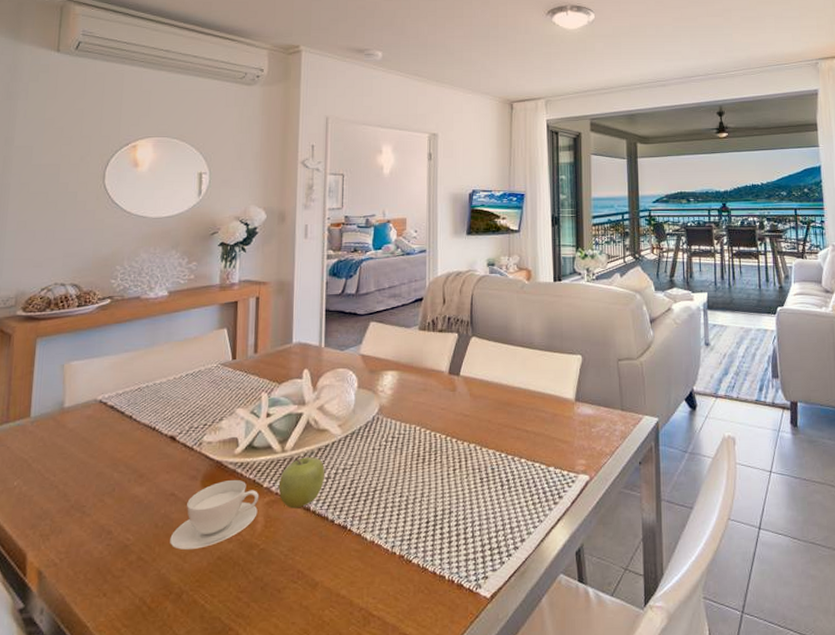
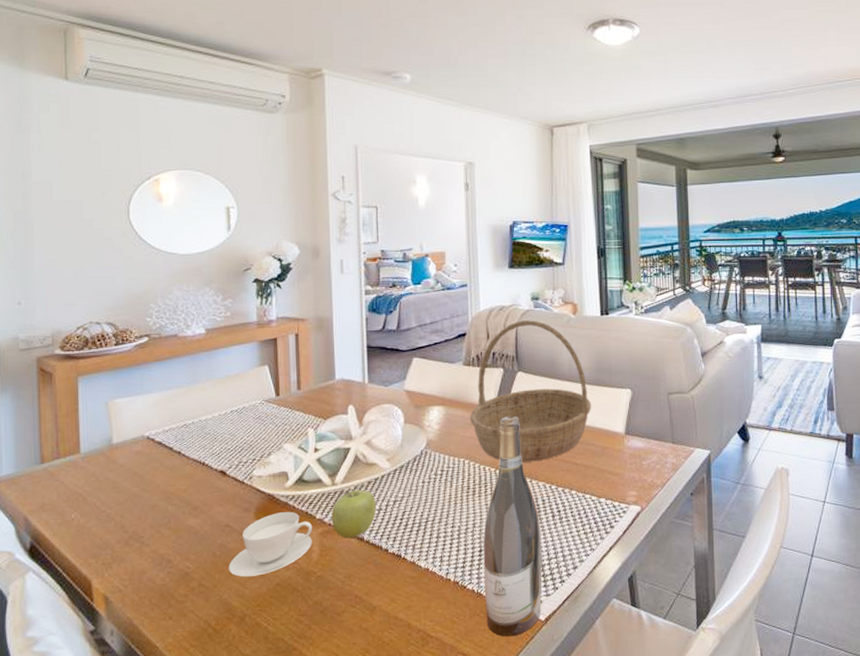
basket: none [422,286,542,429] -> present [469,320,591,462]
wine bottle: none [429,382,489,616] -> present [483,416,543,637]

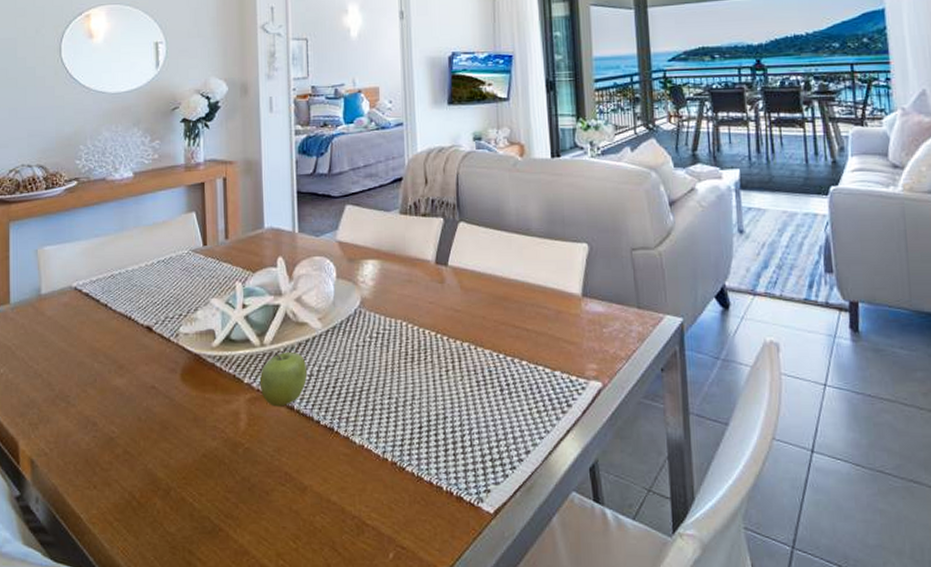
teacup: present [229,511,313,577] -> none [154,373,241,445]
basket: present [469,320,591,462] -> none [407,163,543,326]
wine bottle: present [483,416,543,637] -> none [423,272,491,530]

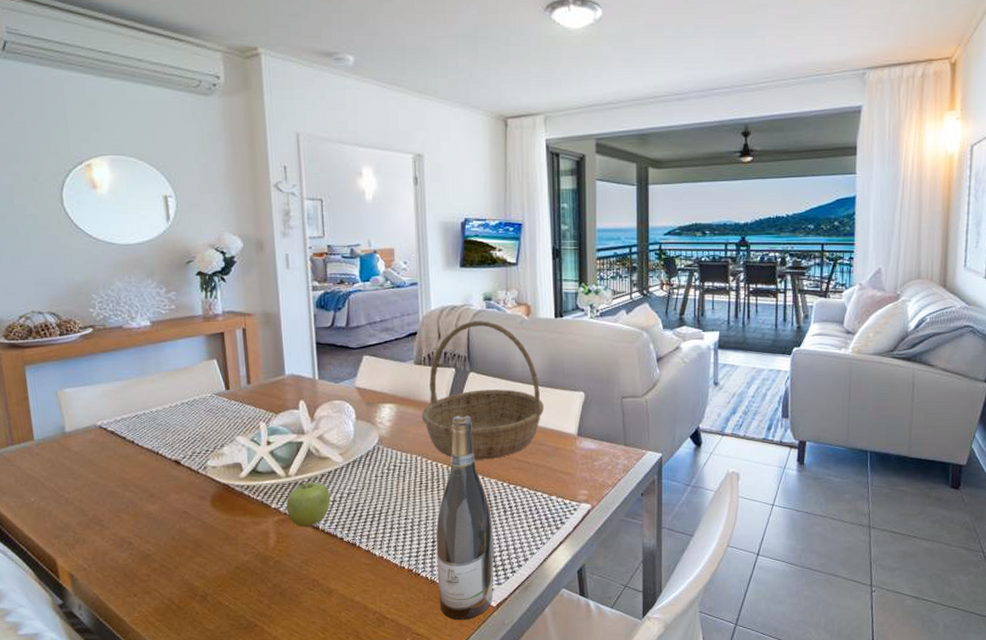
basket: none [407,163,543,326] -> present [421,321,544,460]
wine bottle: none [423,272,491,530] -> present [435,415,494,620]

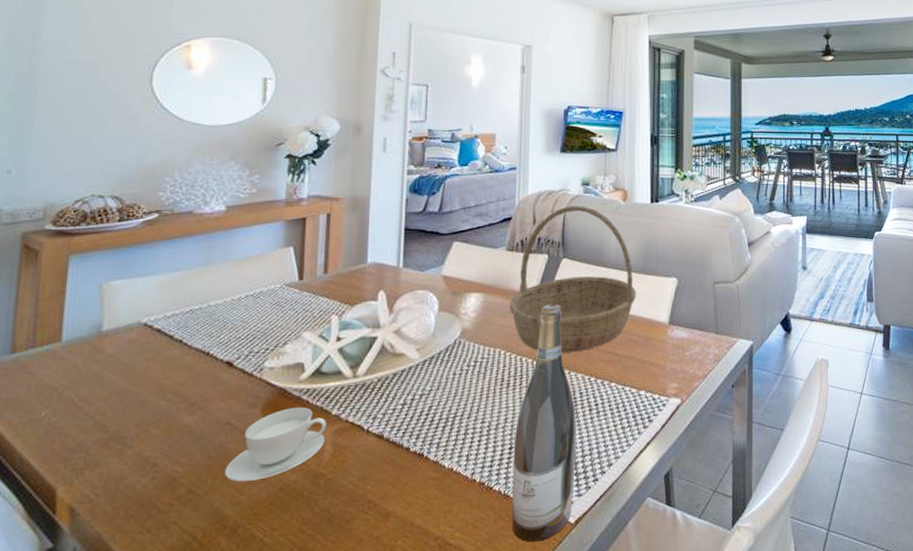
teacup: none [188,500,269,559] -> present [225,406,327,482]
fruit: present [286,482,331,527] -> none [348,383,401,437]

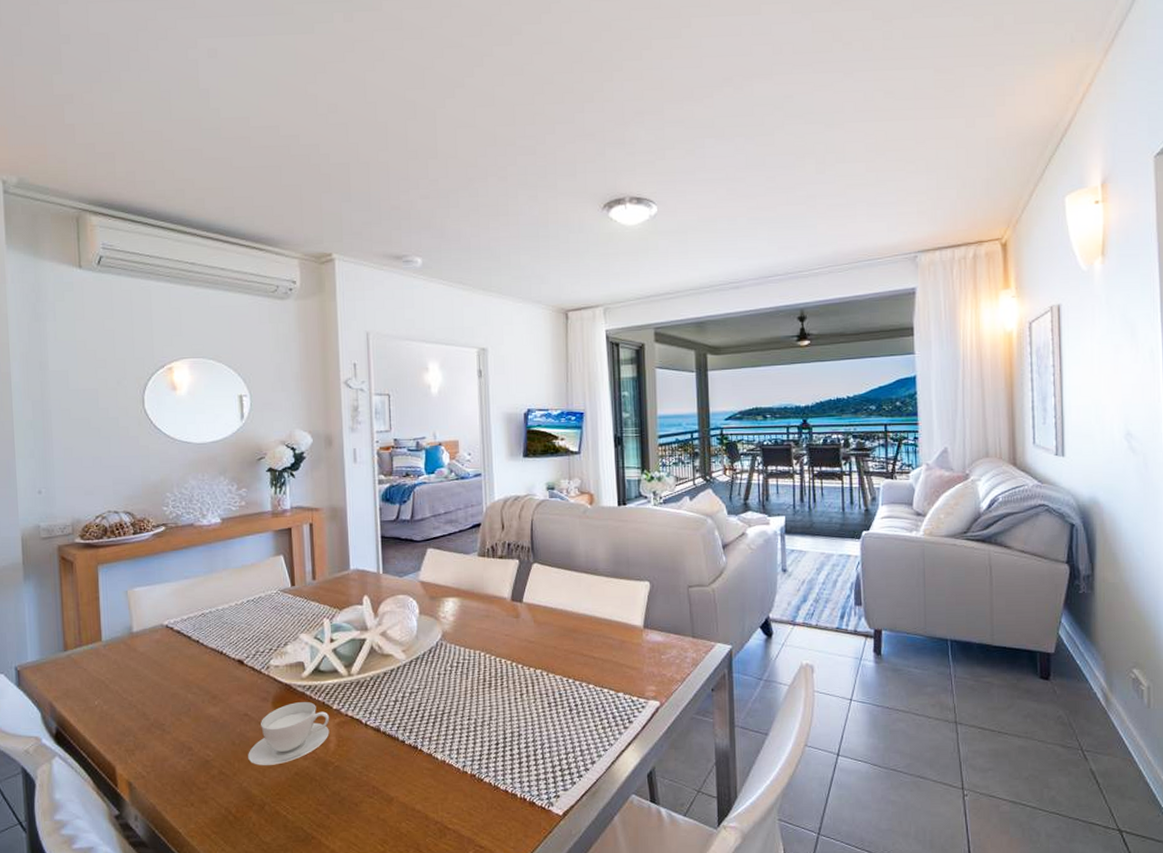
basket: present [509,206,636,353] -> none [485,510,609,655]
wine bottle: present [511,304,577,543] -> none [499,608,560,831]

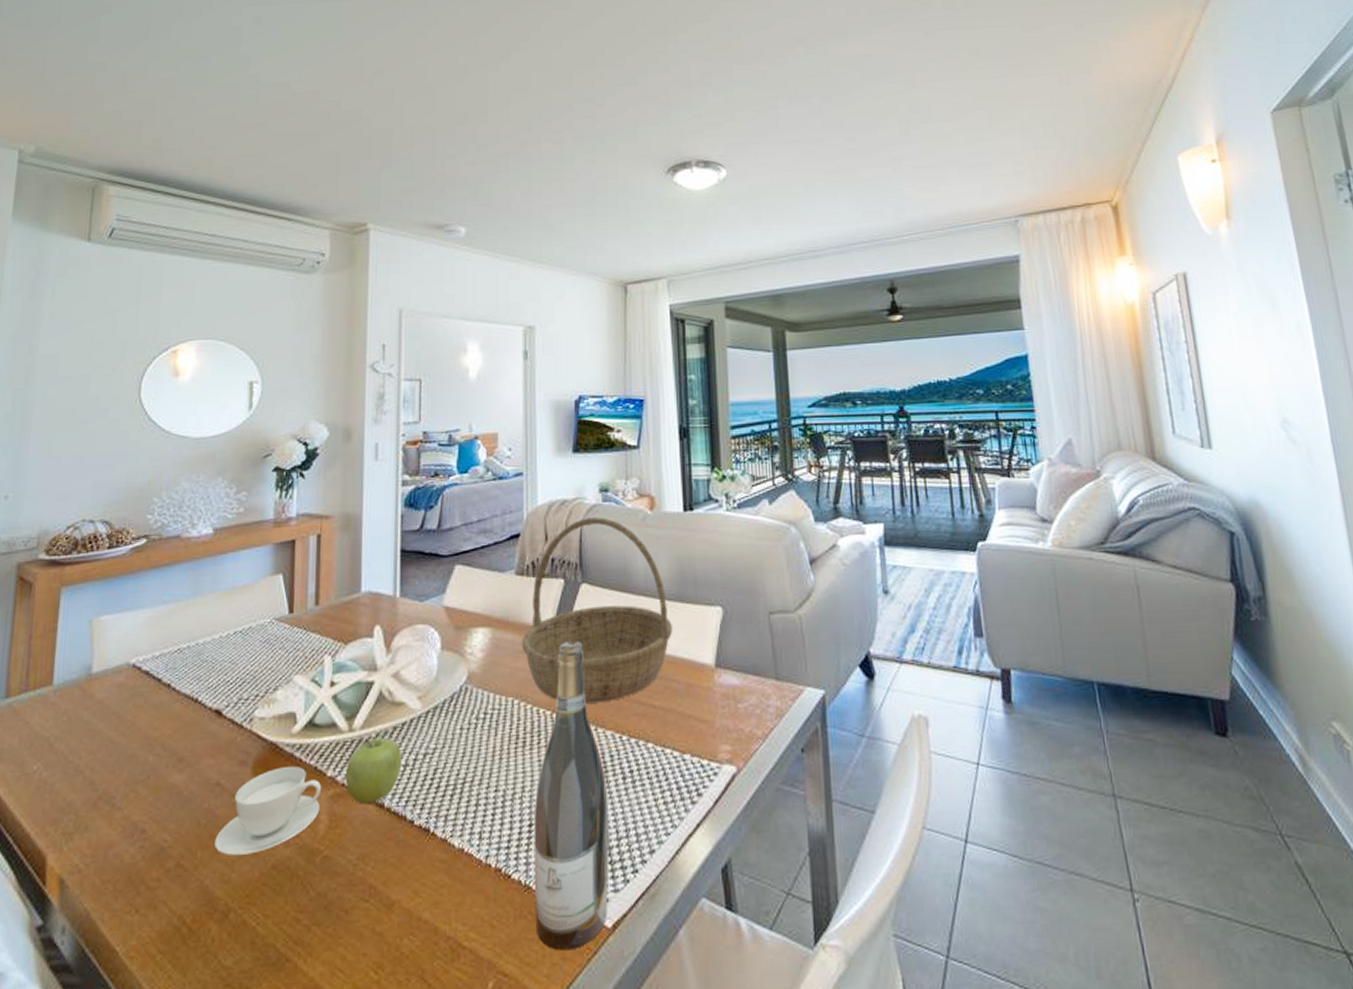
fruit: none [347,681,393,729] -> present [345,738,402,805]
basket: none [485,510,609,655] -> present [521,517,672,703]
wine bottle: none [499,608,560,831] -> present [533,641,609,951]

